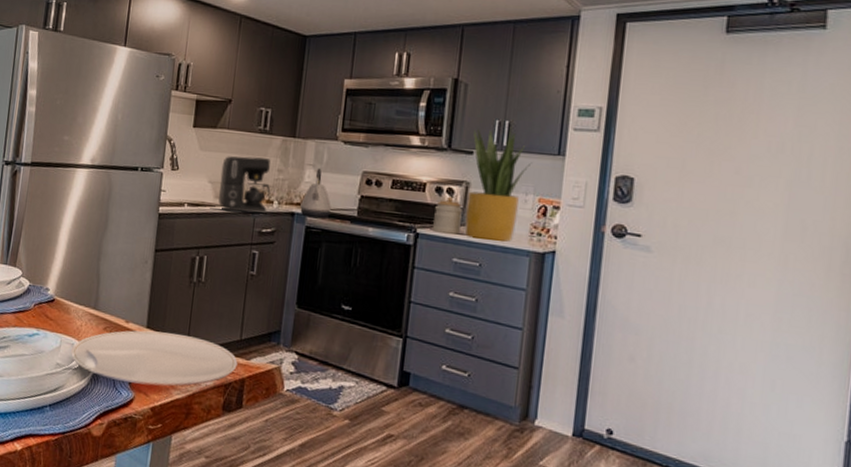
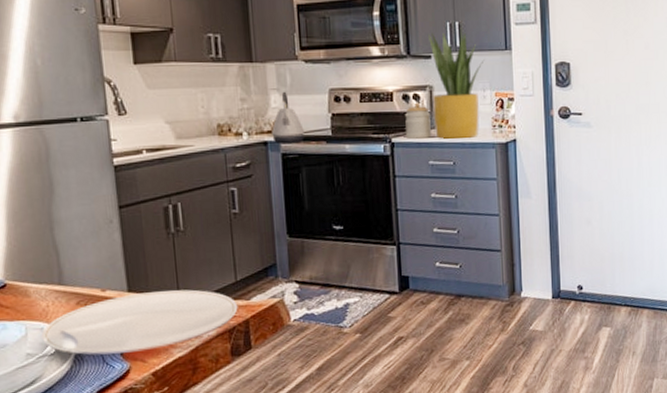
coffee maker: present [218,156,271,213] -> none [176,88,238,150]

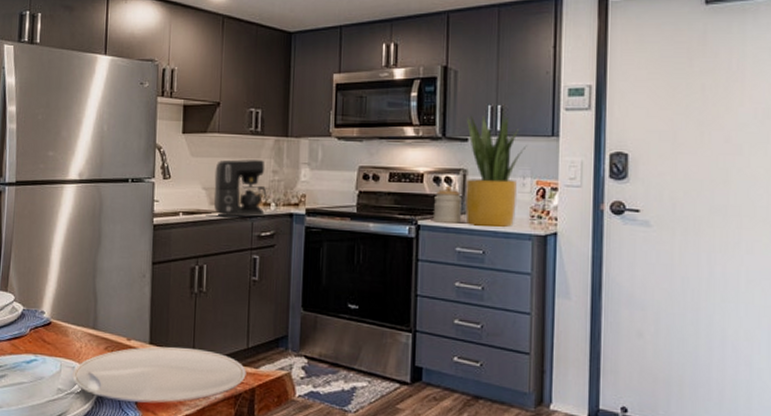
coffee maker: none [176,88,238,150] -> present [213,159,267,217]
kettle: present [271,91,304,144] -> none [297,166,330,218]

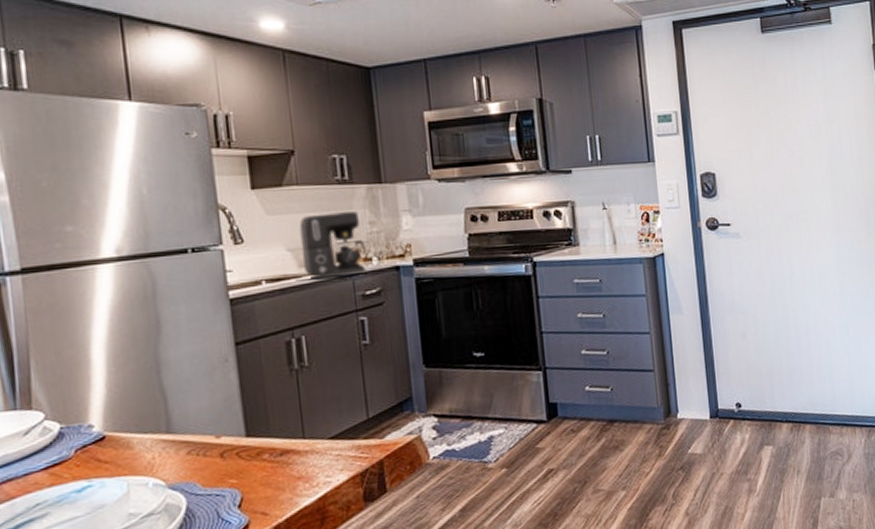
plate: present [71,346,247,404] -> none [145,430,371,511]
jar: present [432,185,463,225] -> none [546,218,576,258]
planter: present [465,111,527,228] -> none [568,141,627,257]

